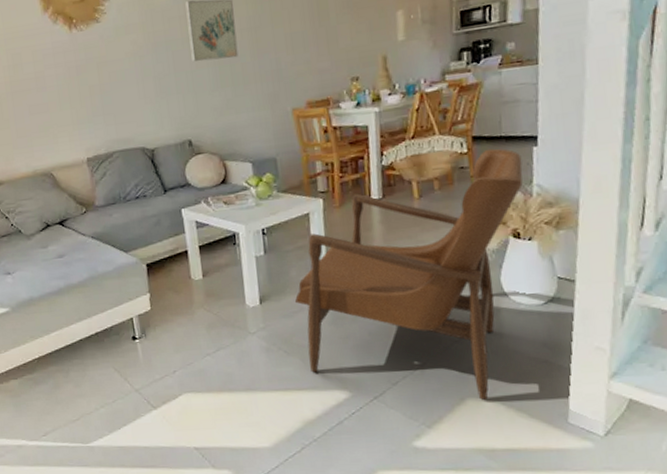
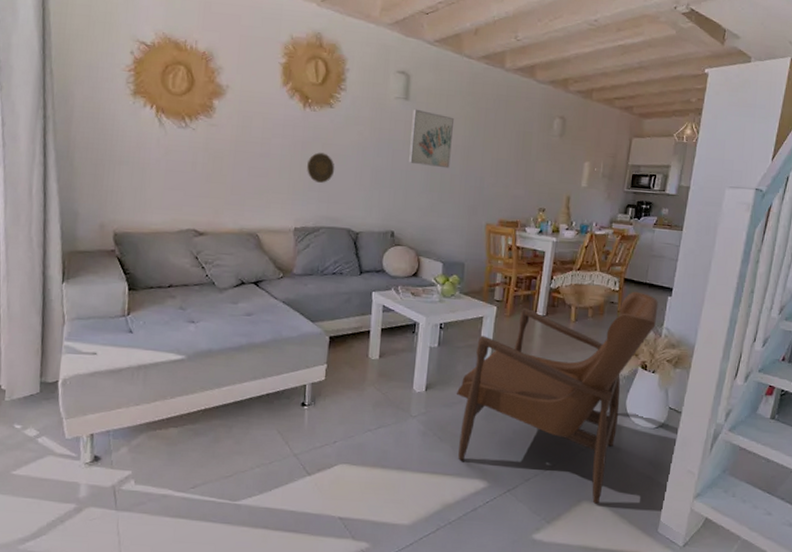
decorative plate: none [85,72,116,106] -> present [307,152,335,183]

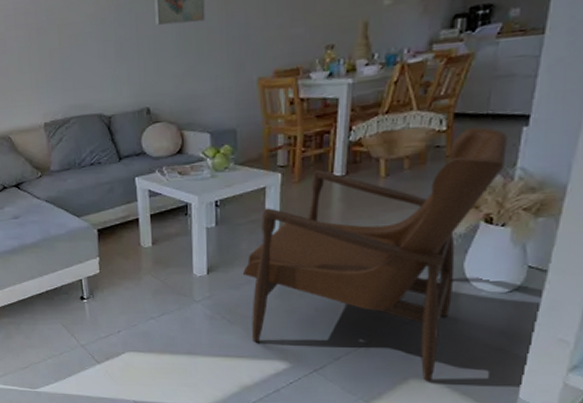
decorative plate: present [307,152,335,183] -> none [45,35,76,70]

